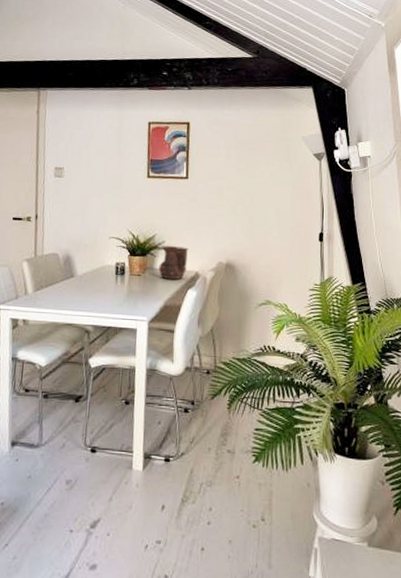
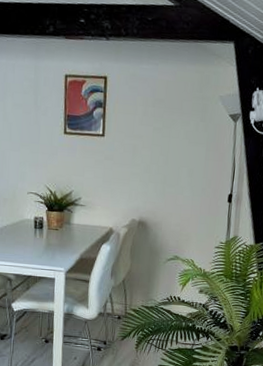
pitcher: present [158,246,189,281] -> none [75,202,104,236]

